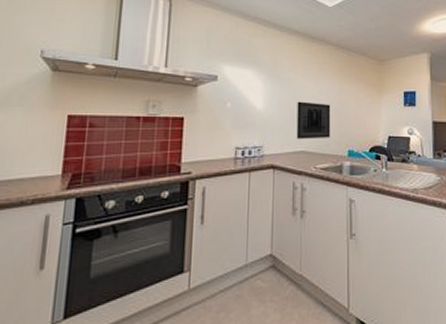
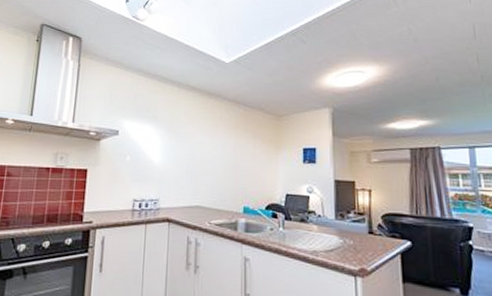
wall art: present [296,101,331,139] -> none [191,156,226,195]

